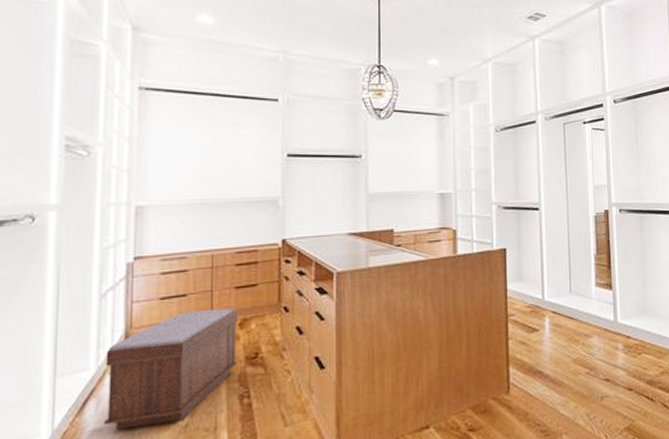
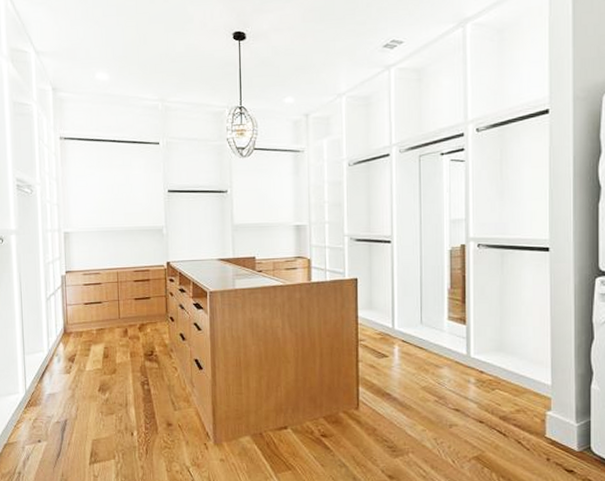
bench: present [103,308,238,430] -> none [53,315,139,396]

